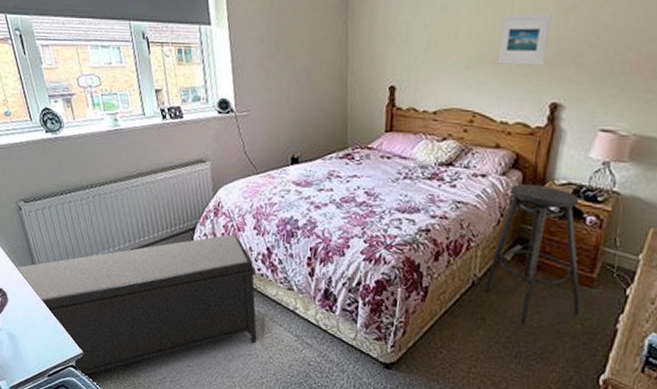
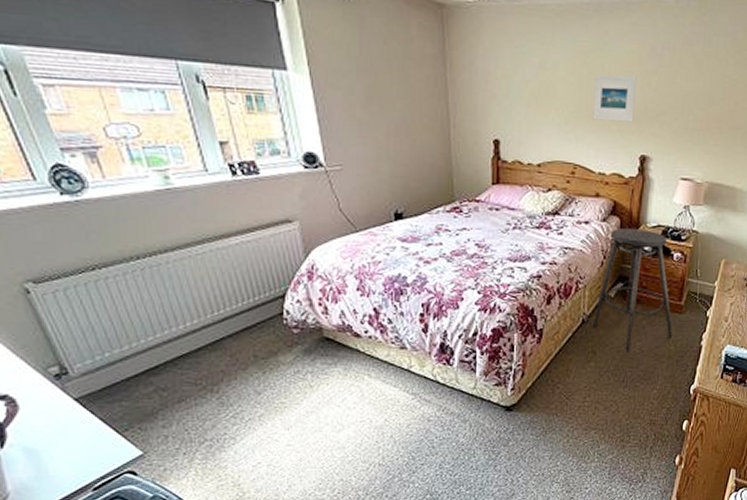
bench: present [16,234,257,376] -> none [28,298,369,481]

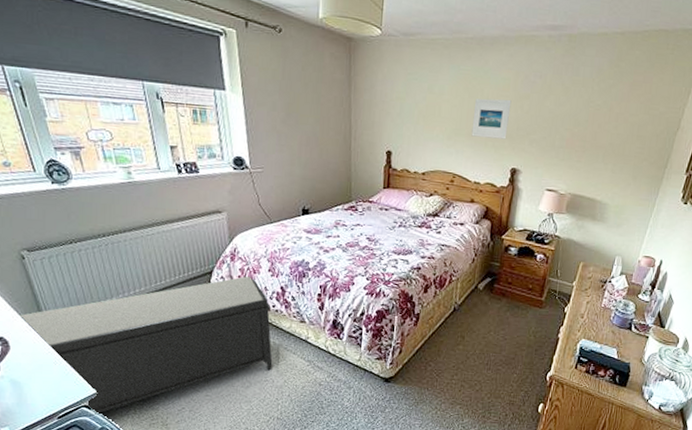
bench: none [28,298,369,481] -> present [19,276,273,415]
stool: present [593,227,672,352] -> none [463,230,533,339]

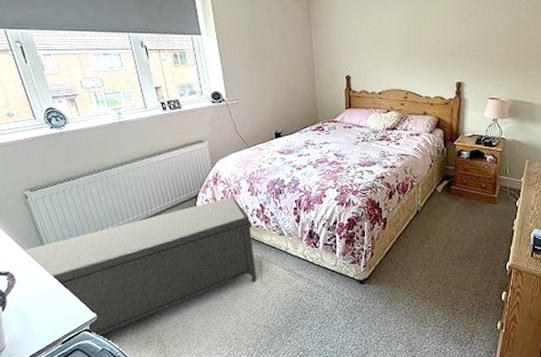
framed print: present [471,98,512,140] -> none [419,23,451,58]

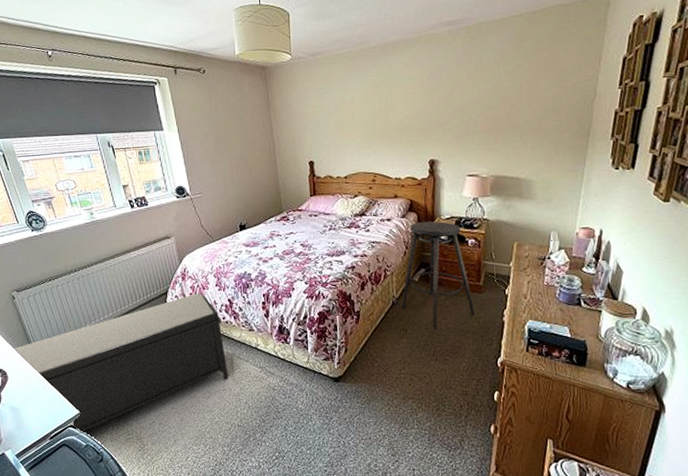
stool: none [426,137,489,236] -> present [402,221,475,329]

